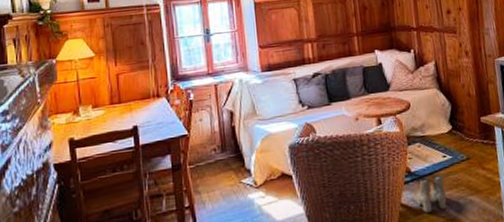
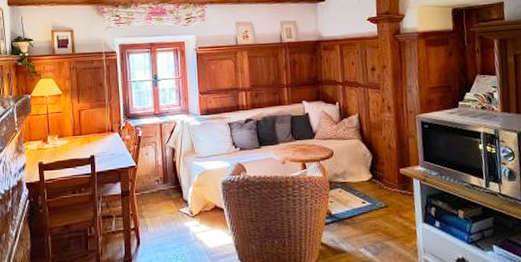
boots: present [416,175,447,213] -> none [335,219,365,253]

